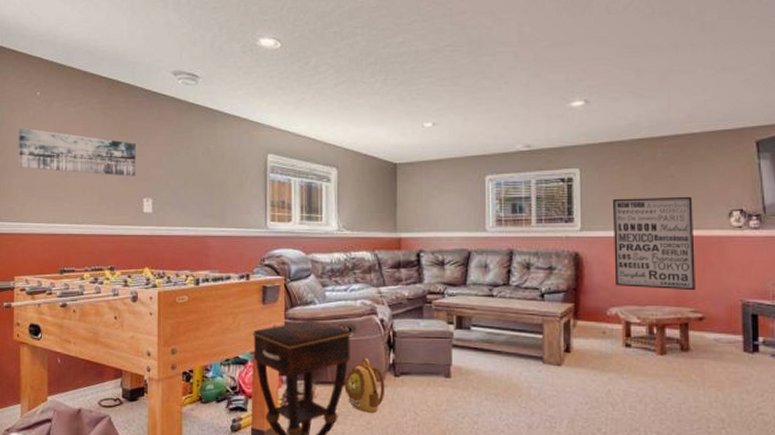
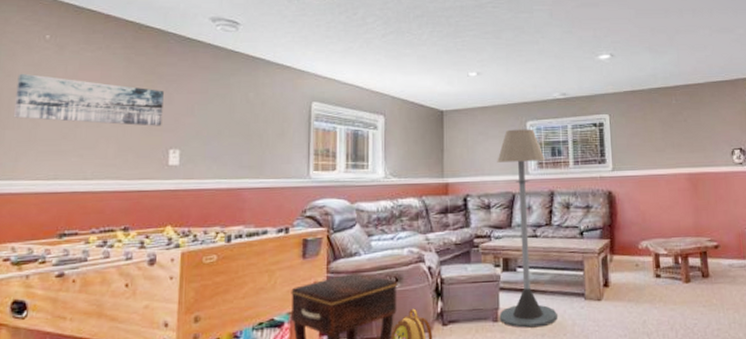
floor lamp: none [451,183,512,387] -> present [497,129,557,328]
wall art: present [613,197,695,291] -> none [638,139,710,222]

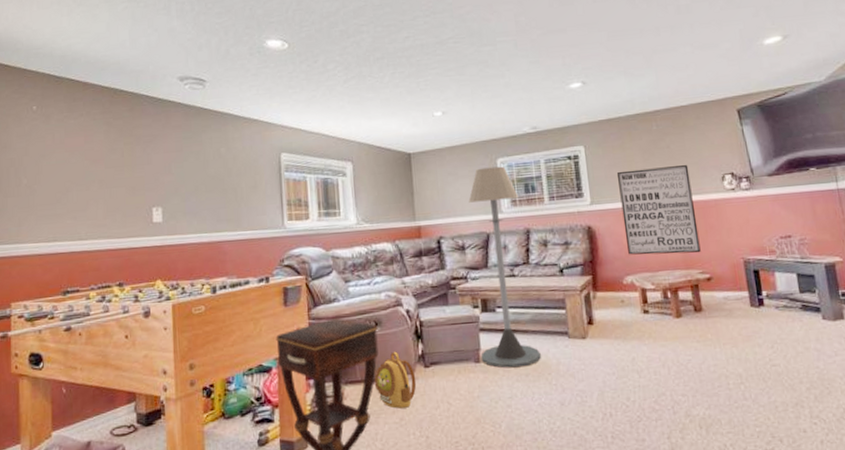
wall art: present [13,73,164,126] -> none [12,143,144,187]
wall art: none [638,139,710,222] -> present [617,165,701,255]

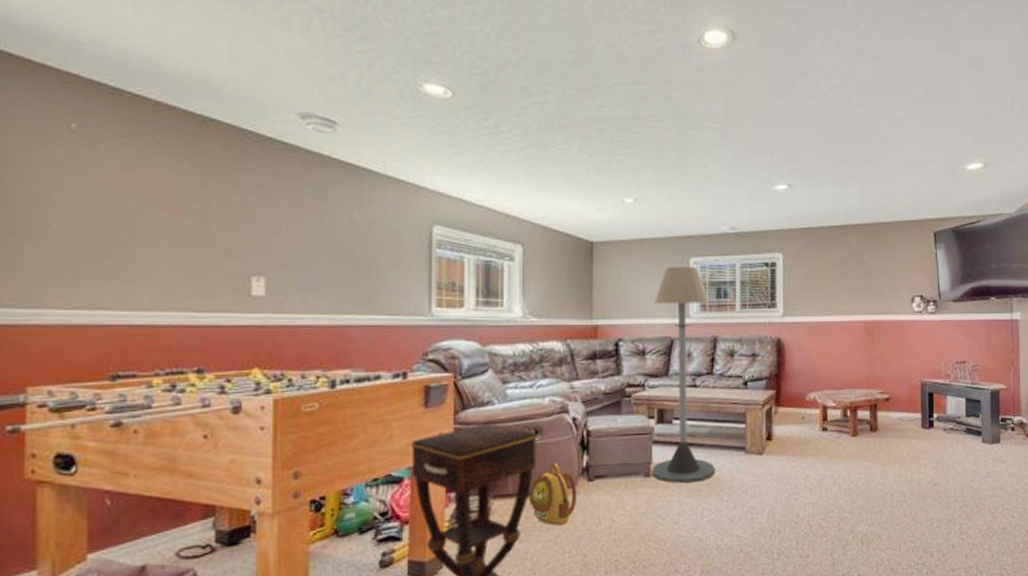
wall art: present [617,165,701,255] -> none [813,284,883,373]

